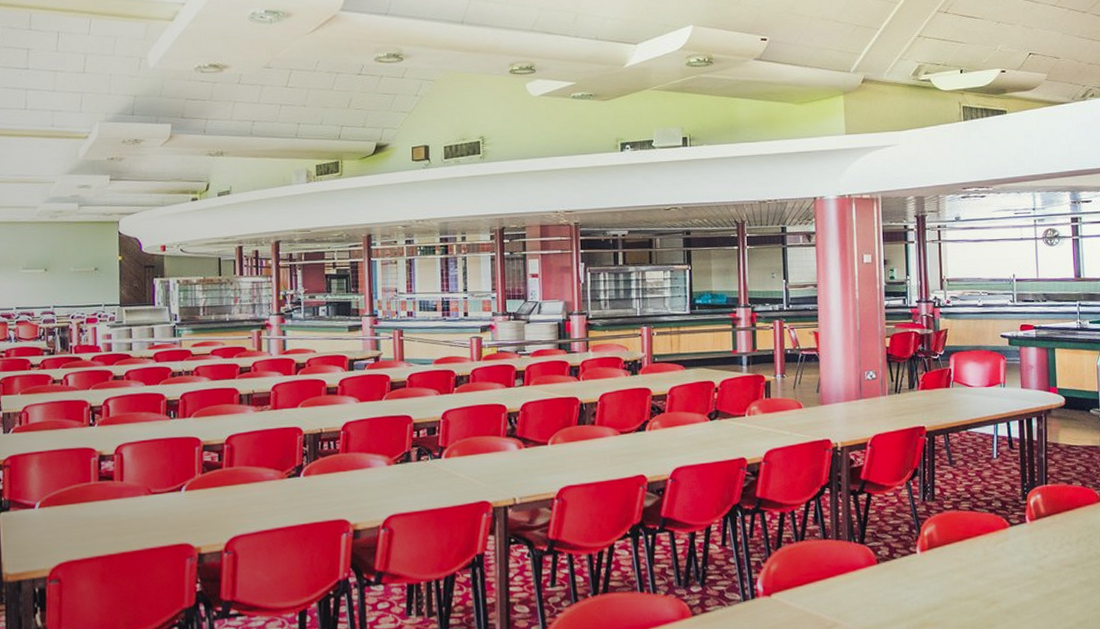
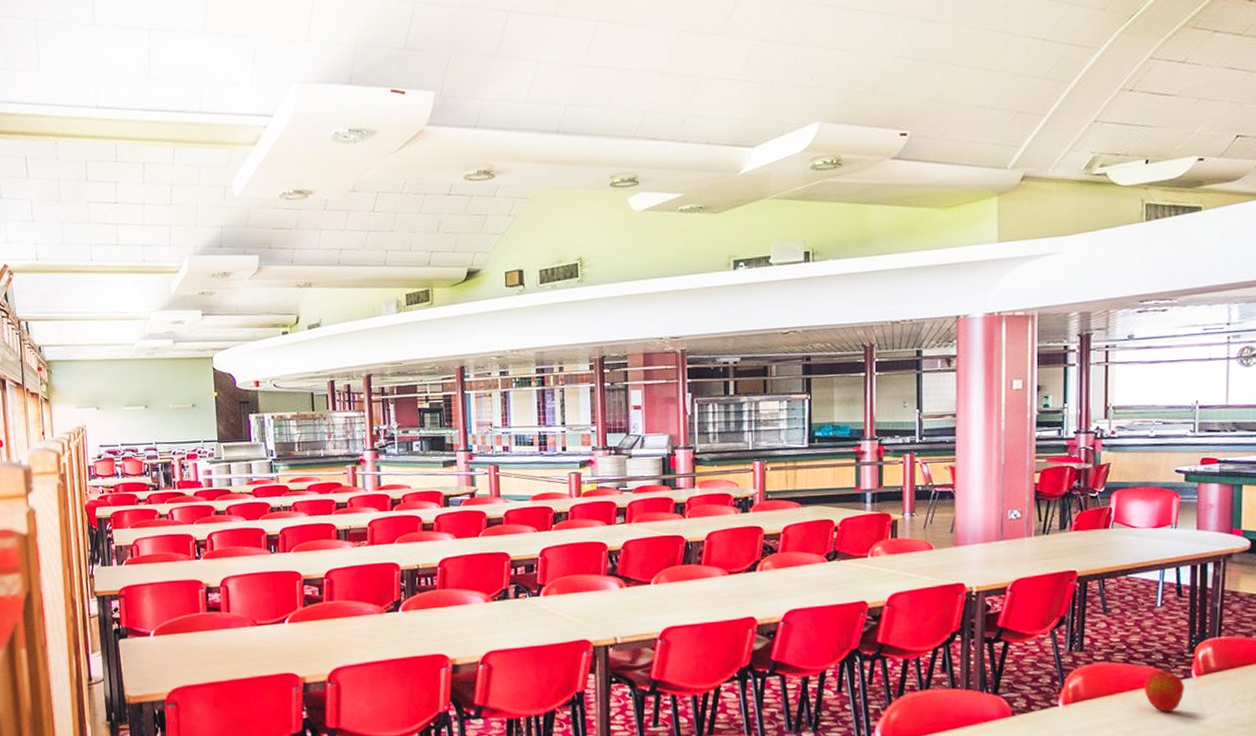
apple: none [987,516,1022,556] -> present [1144,669,1185,712]

